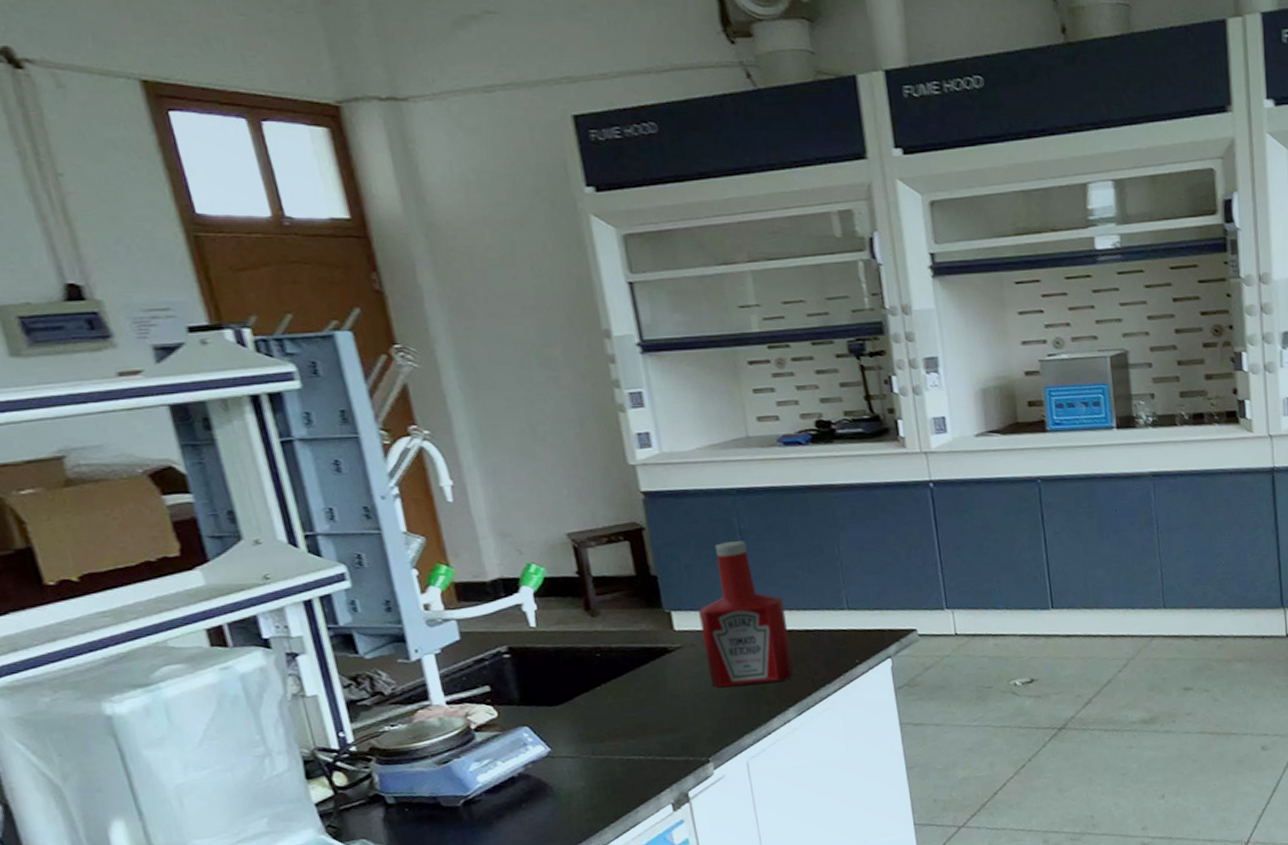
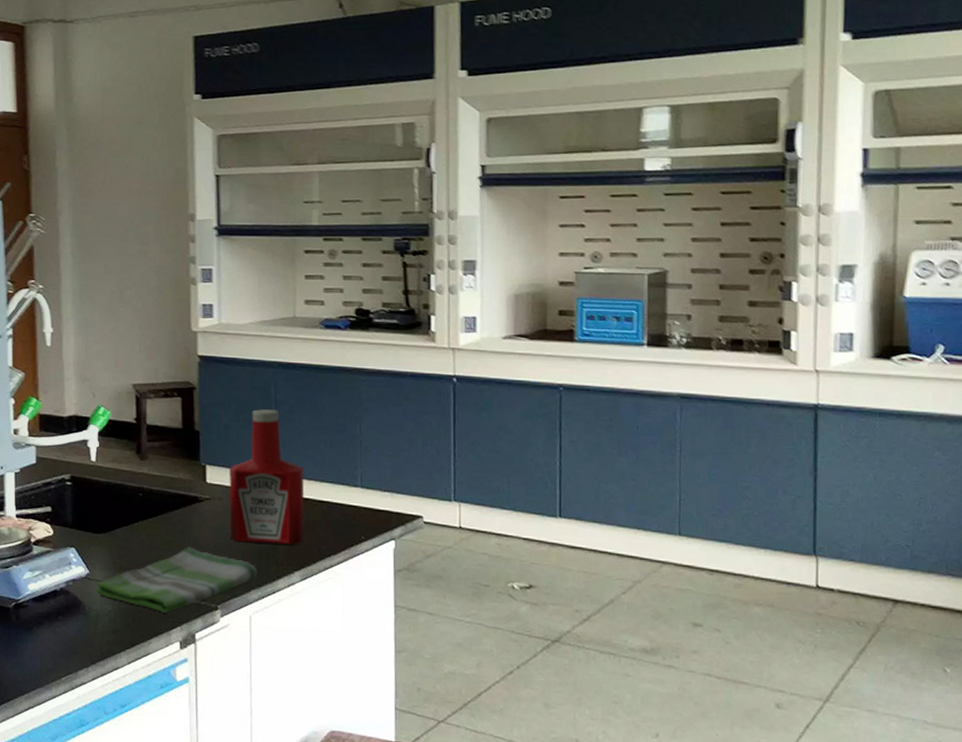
dish towel: none [563,702,748,777] -> present [96,547,257,613]

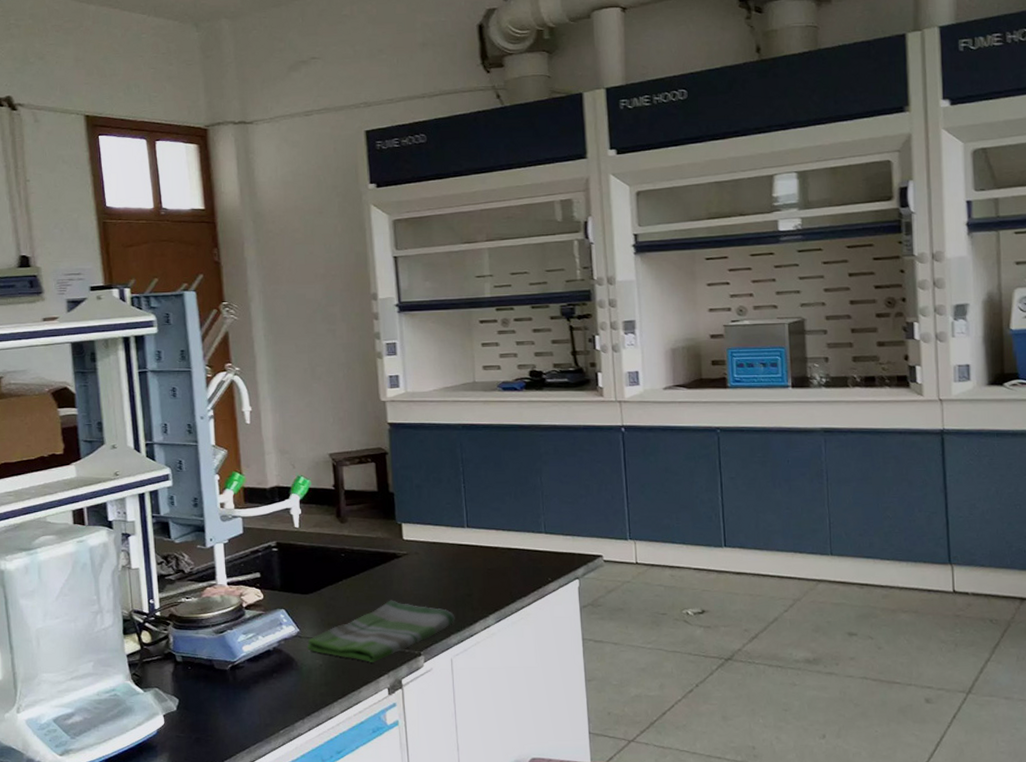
ketchup bottle: present [229,409,305,545] -> none [424,468,496,592]

